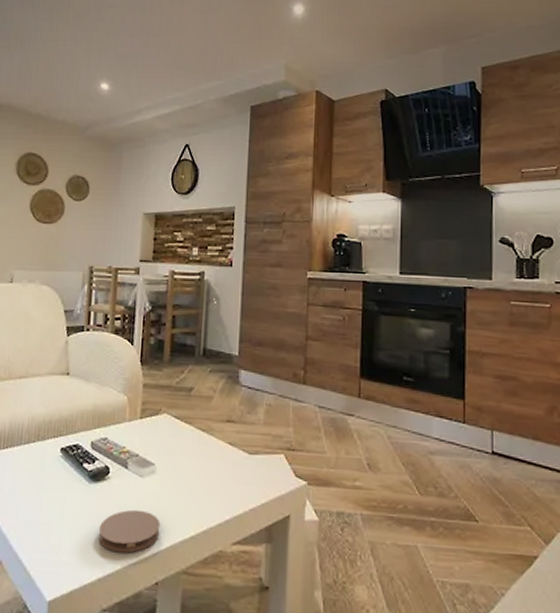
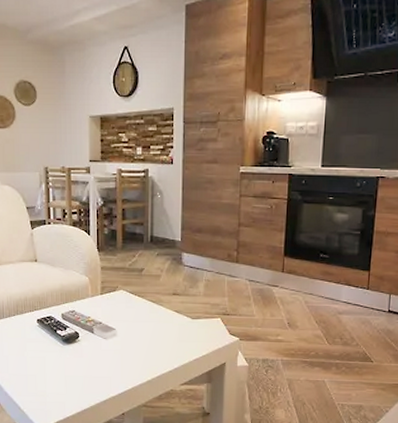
coaster: present [98,509,161,553] -> none [74,363,123,394]

